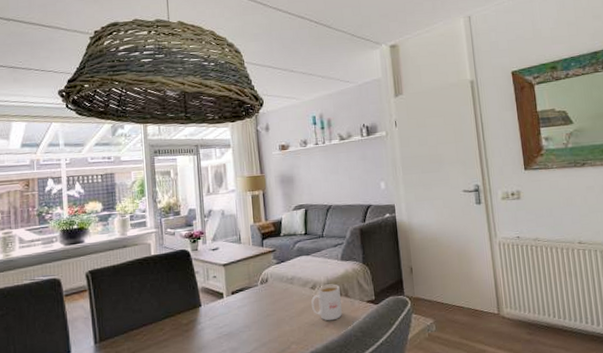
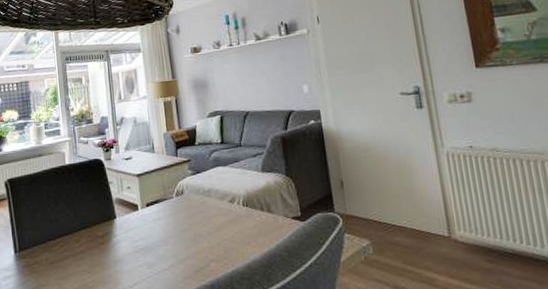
mug: present [311,284,342,321] -> none [230,197,265,238]

